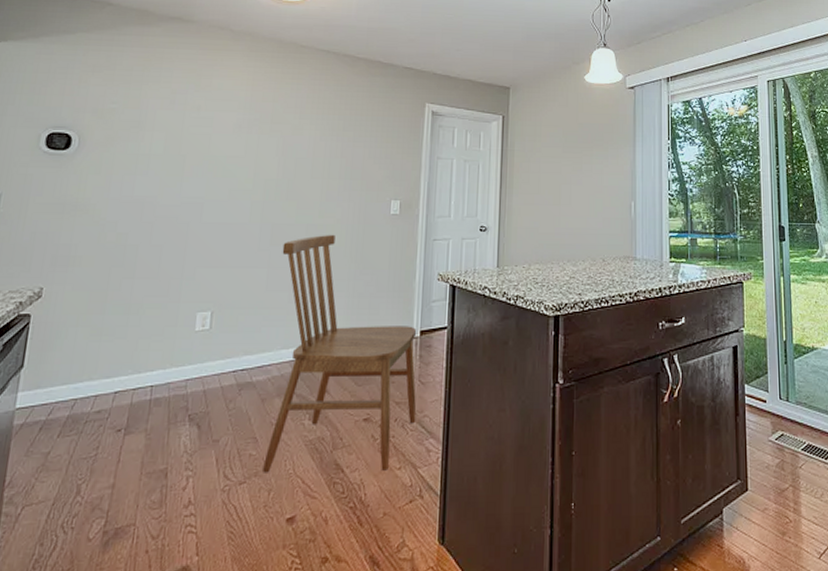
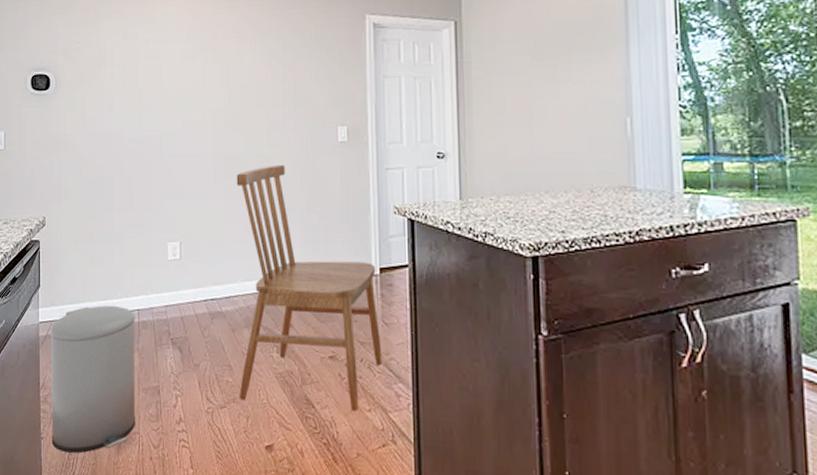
pedal bin: none [11,384,146,561] -> present [50,305,136,453]

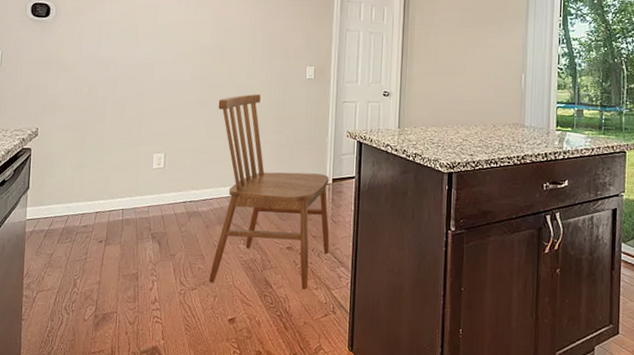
pedal bin: present [50,305,136,453] -> none [32,205,119,331]

